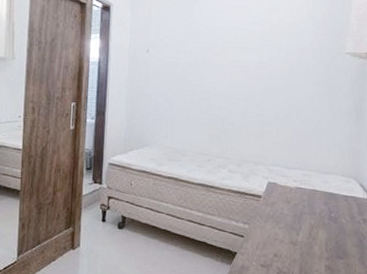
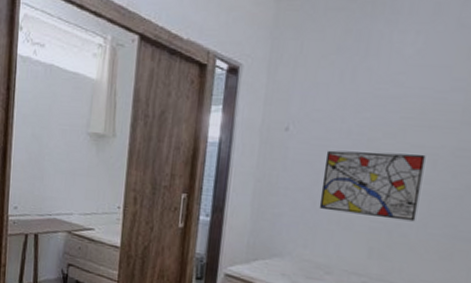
wall art: none [174,65,241,114] -> present [319,150,426,222]

